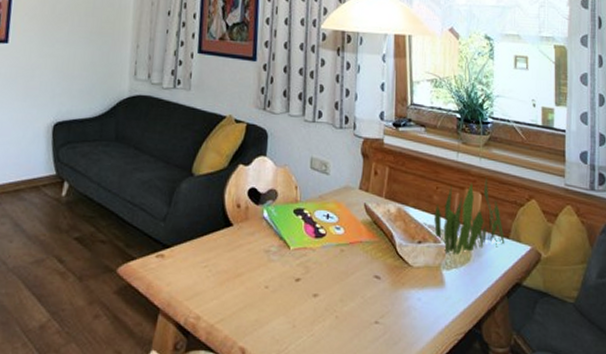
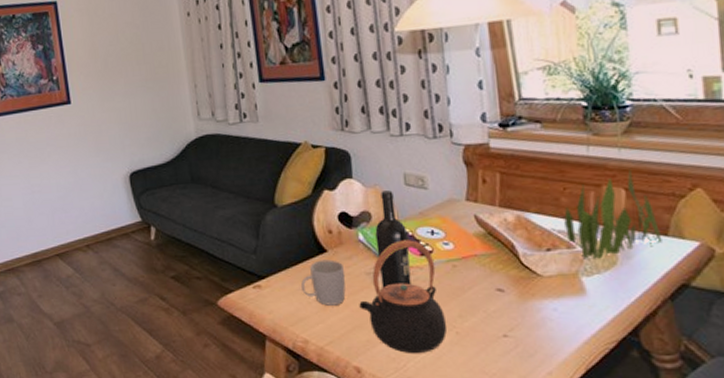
mug: none [203,233,246,282] -> present [301,259,346,306]
teapot: none [254,221,329,336] -> present [359,240,447,353]
wine bottle: none [277,172,307,267] -> present [375,190,412,288]

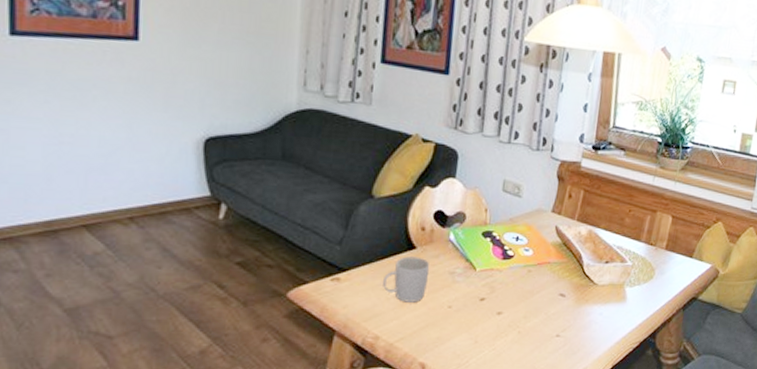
teapot: present [359,240,447,353] -> none [436,243,514,350]
wine bottle: present [375,190,412,288] -> none [462,194,496,288]
plant: present [564,169,662,259] -> none [623,200,688,273]

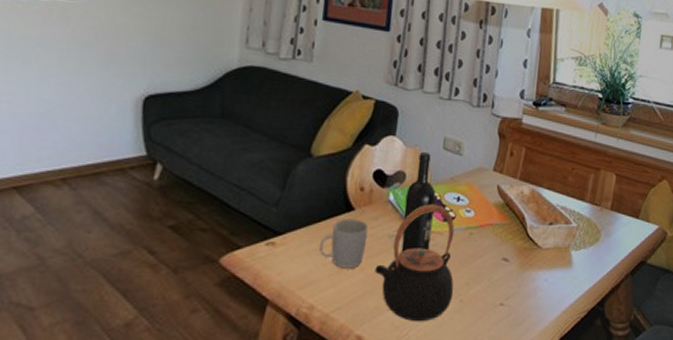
teapot: none [436,243,514,350] -> present [375,204,455,321]
wine bottle: none [462,194,496,288] -> present [401,152,437,252]

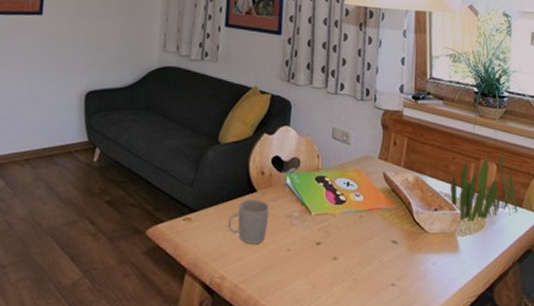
teapot: present [375,204,455,321] -> none [276,188,348,296]
wine bottle: present [401,152,437,252] -> none [299,141,328,231]
plant: none [567,158,634,235] -> present [450,148,518,222]

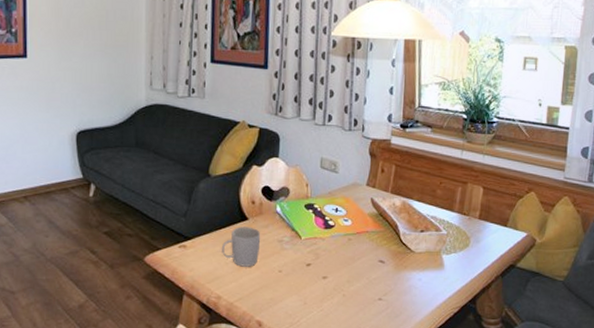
plant: present [450,148,518,222] -> none [436,172,503,241]

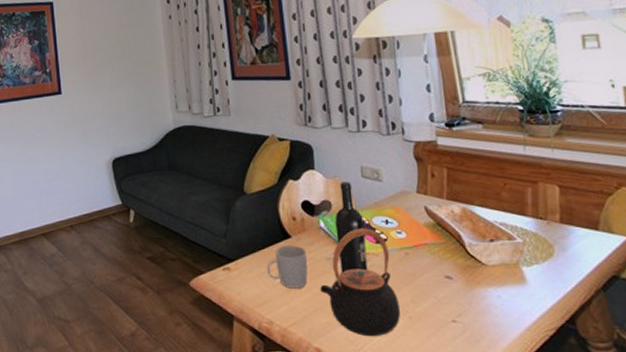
teapot: none [268,214,337,311] -> present [320,228,401,336]
wine bottle: none [290,171,317,254] -> present [334,182,368,273]

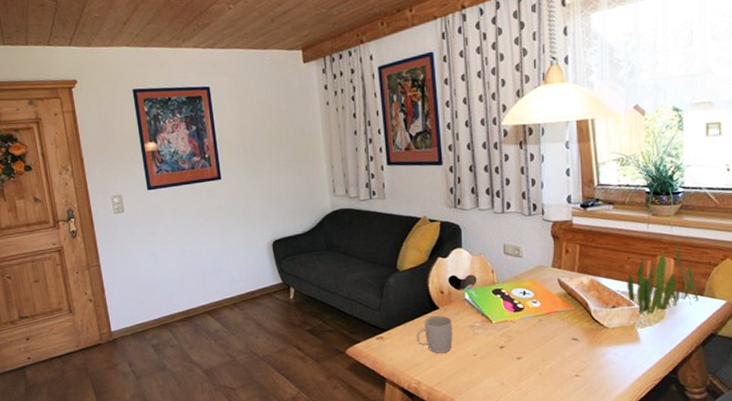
teapot: present [320,228,401,336] -> none [463,299,533,391]
wine bottle: present [334,182,368,273] -> none [478,258,506,338]
plant: none [505,168,594,250] -> present [627,243,699,315]

